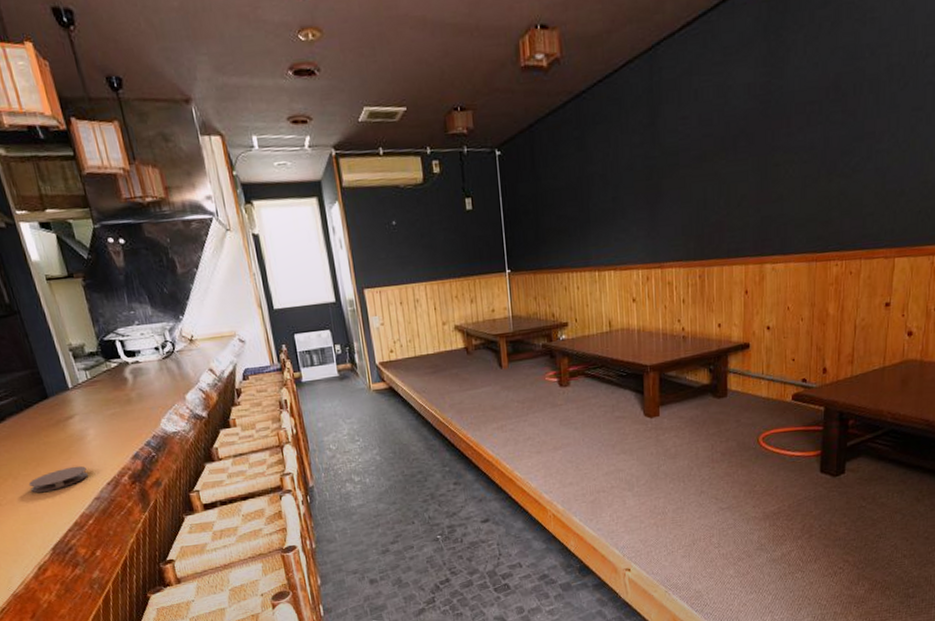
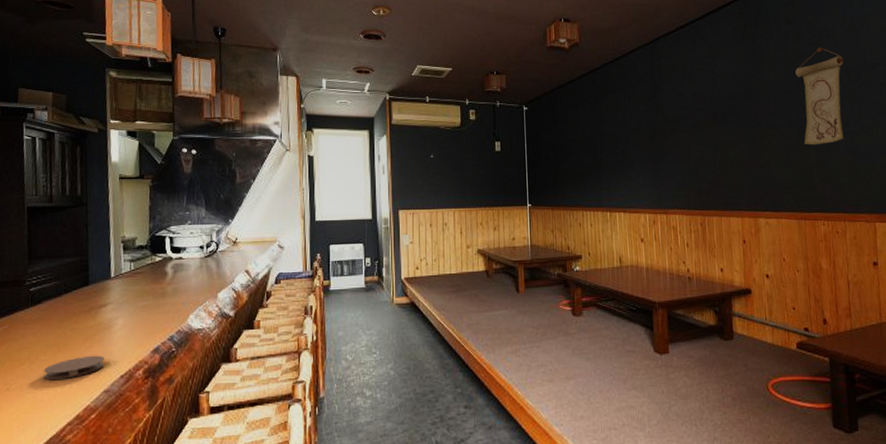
wall scroll: none [826,36,887,171] -> present [795,47,844,145]

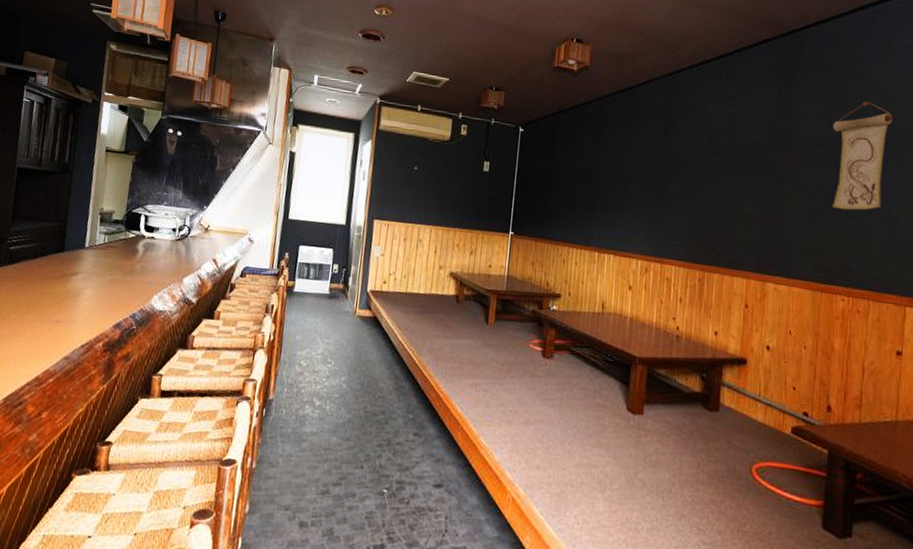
coaster: present [43,355,105,379] -> none [11,320,69,340]

